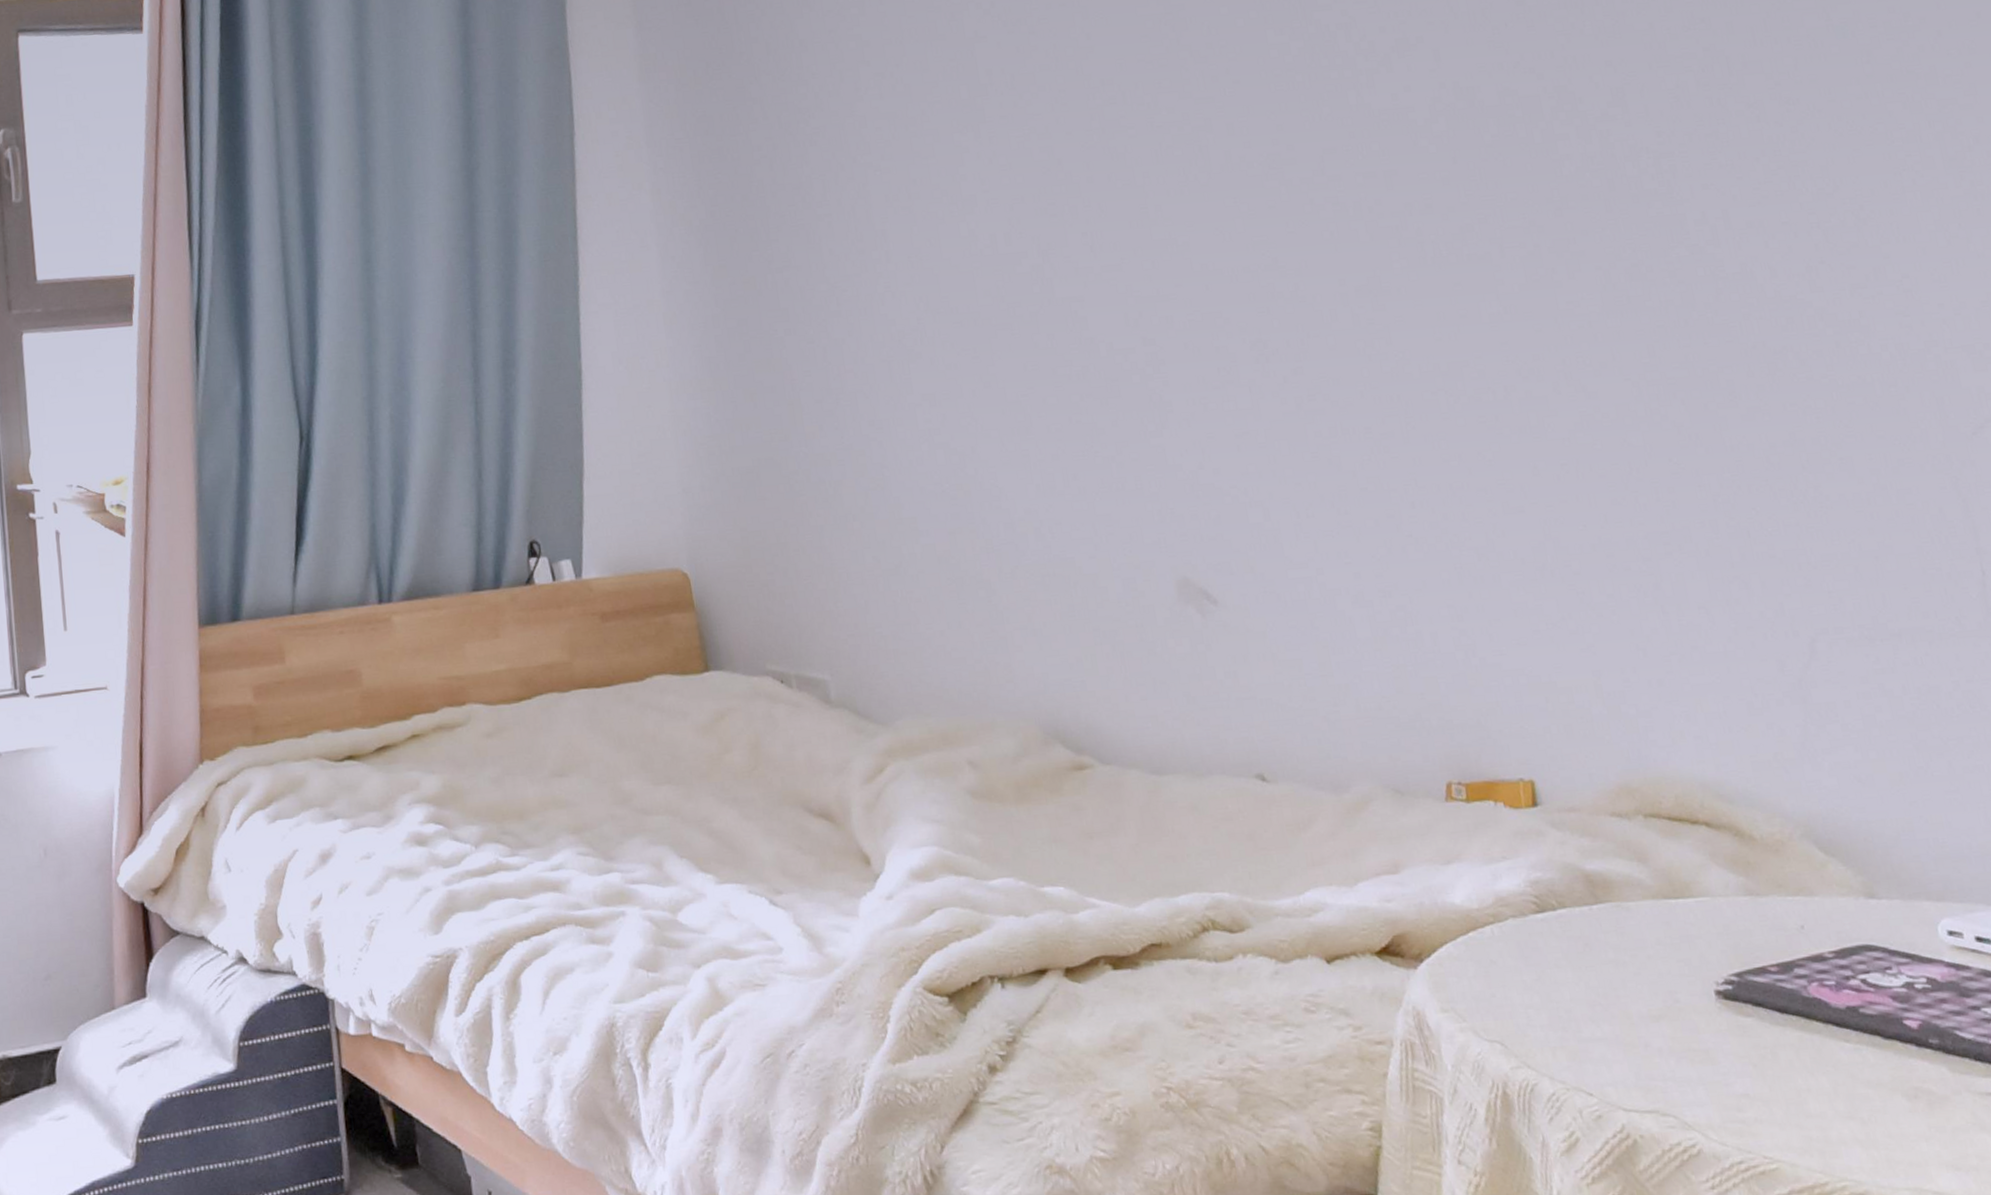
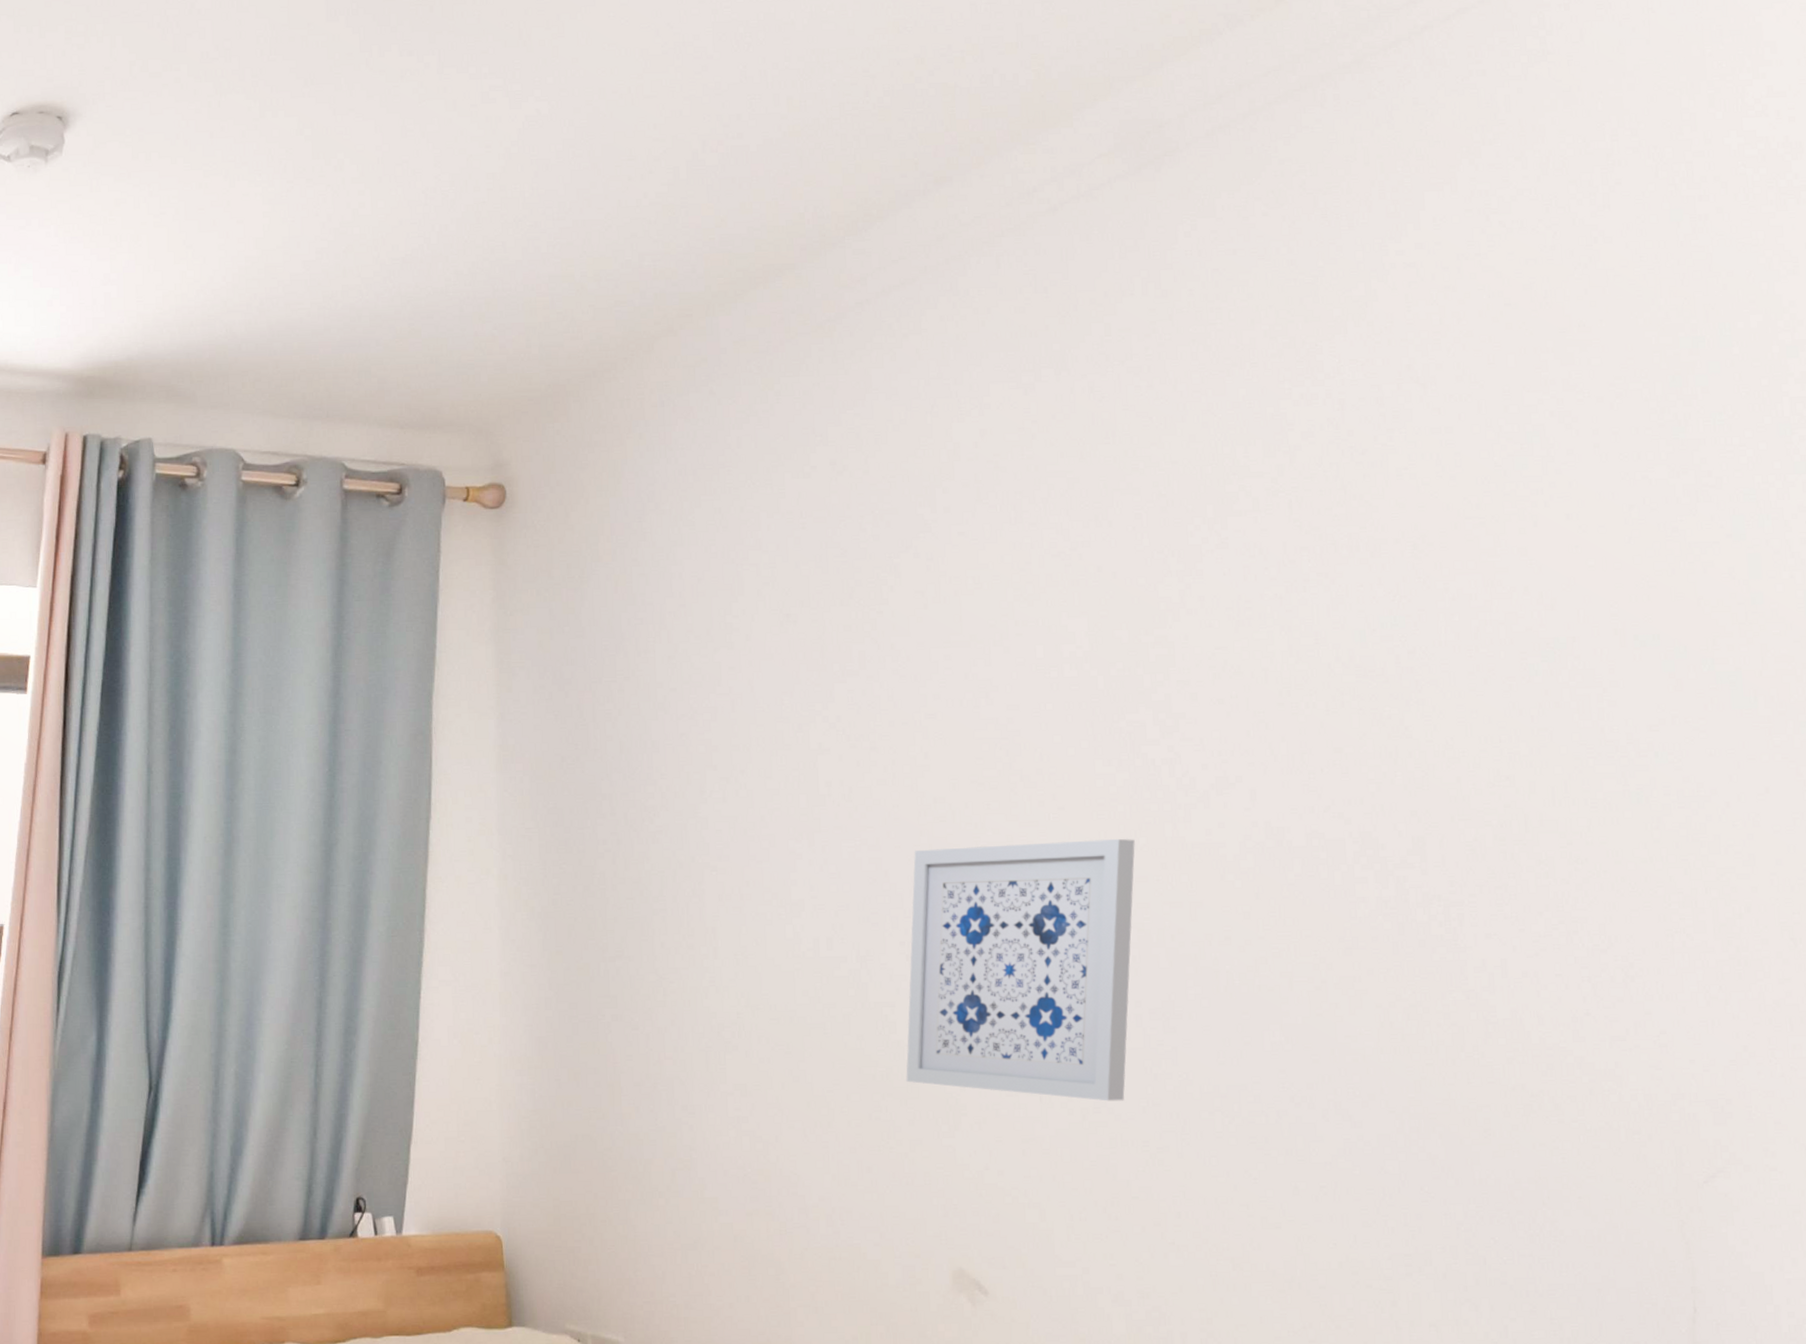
wall art: none [1086,109,1339,388] -> present [906,839,1135,1101]

